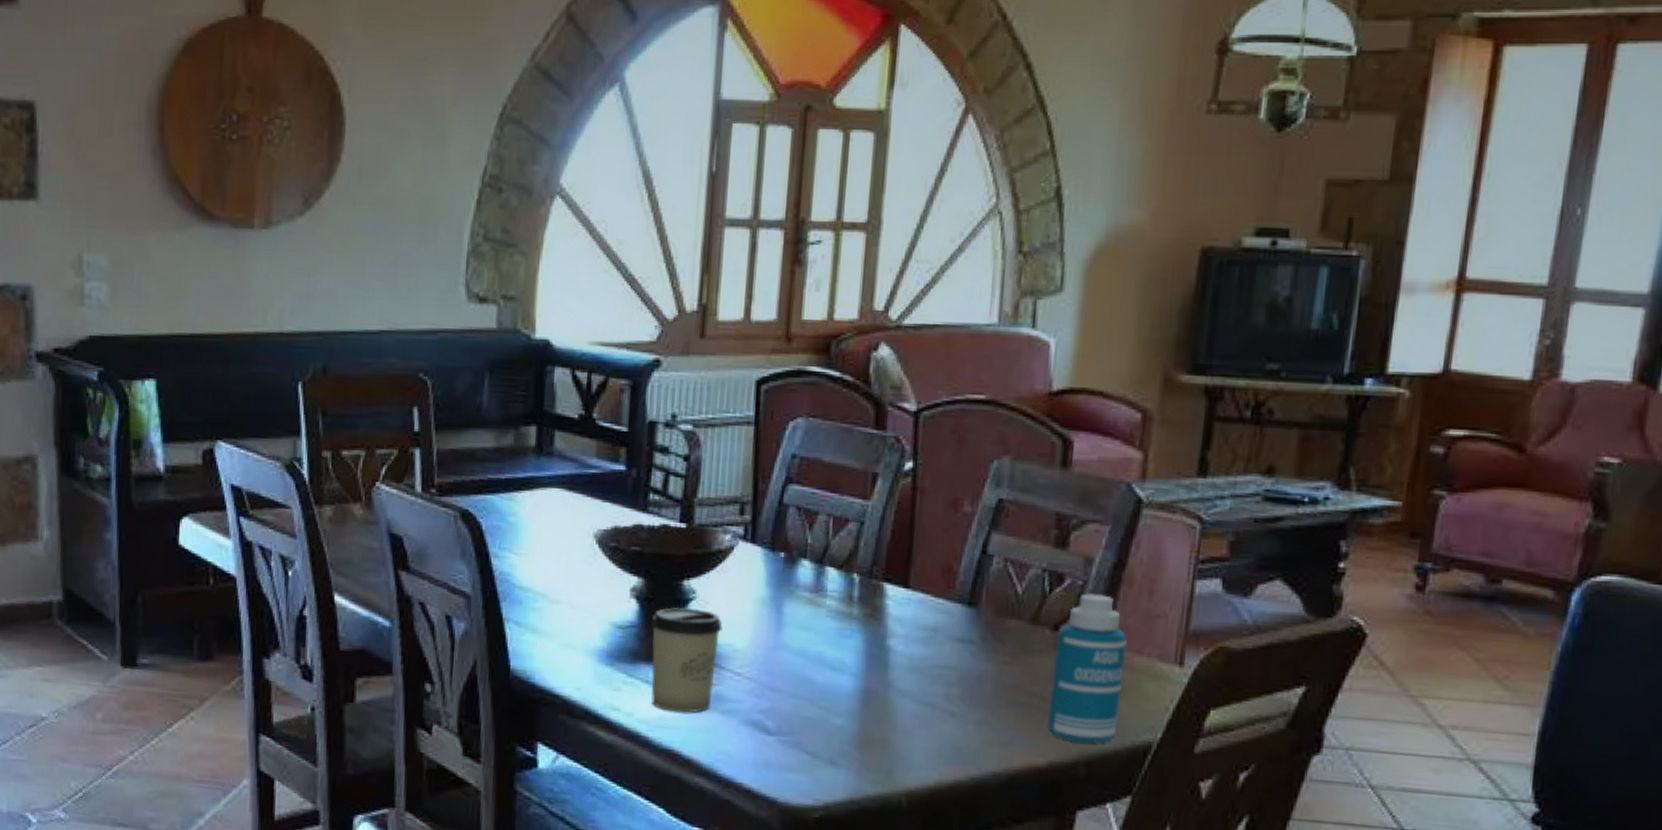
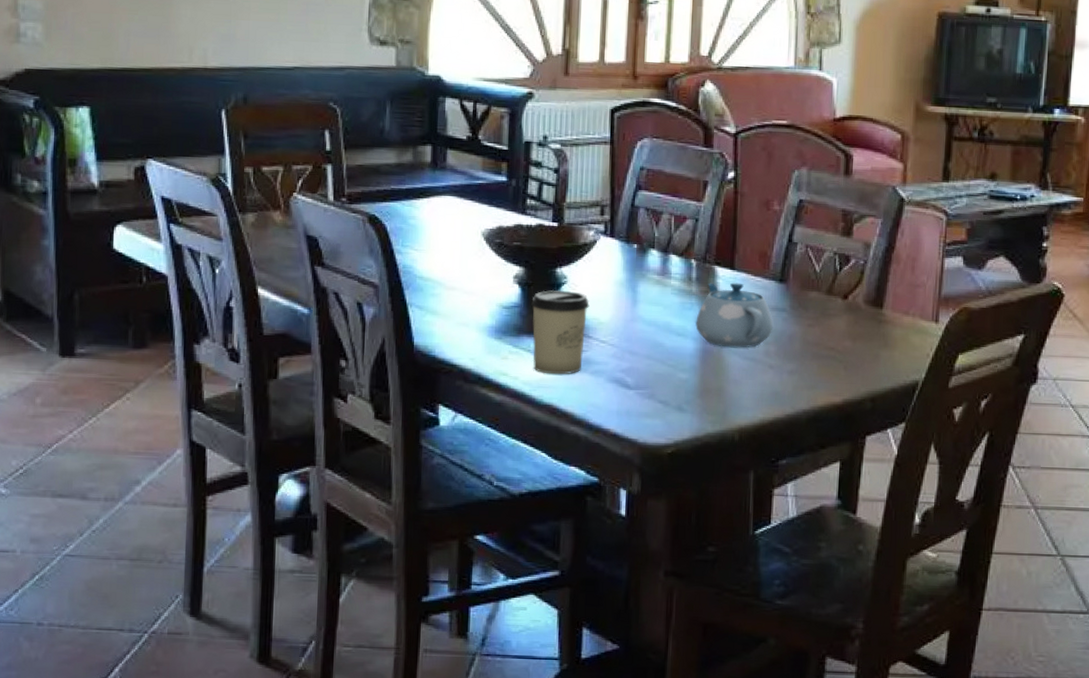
teapot: none [856,604,958,690] -> present [695,282,774,348]
bottle: present [1047,593,1128,744] -> none [841,270,898,384]

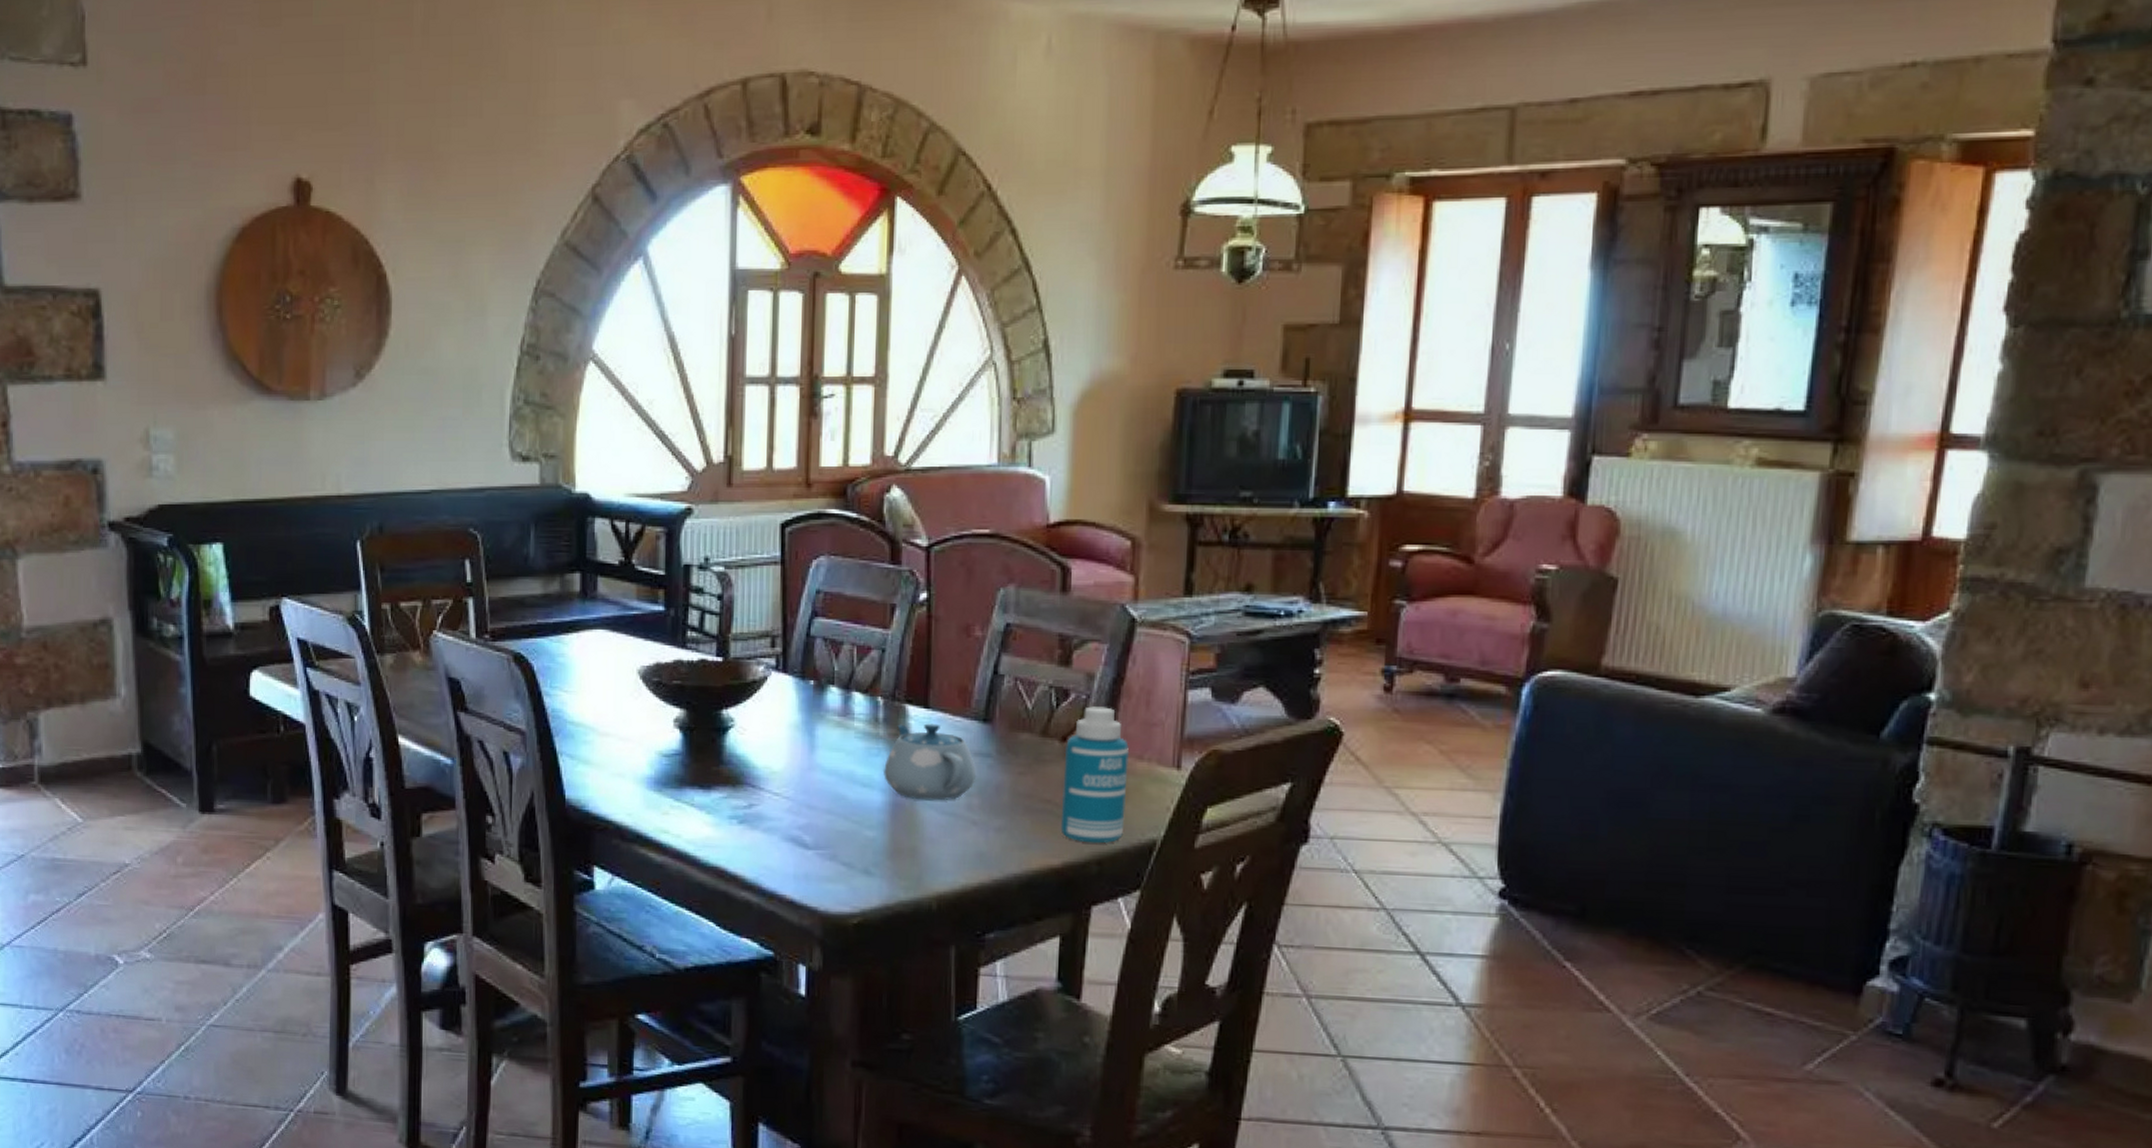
cup: present [531,290,590,375] -> none [694,735,760,832]
bottle: none [841,270,898,384] -> present [1060,706,1130,844]

